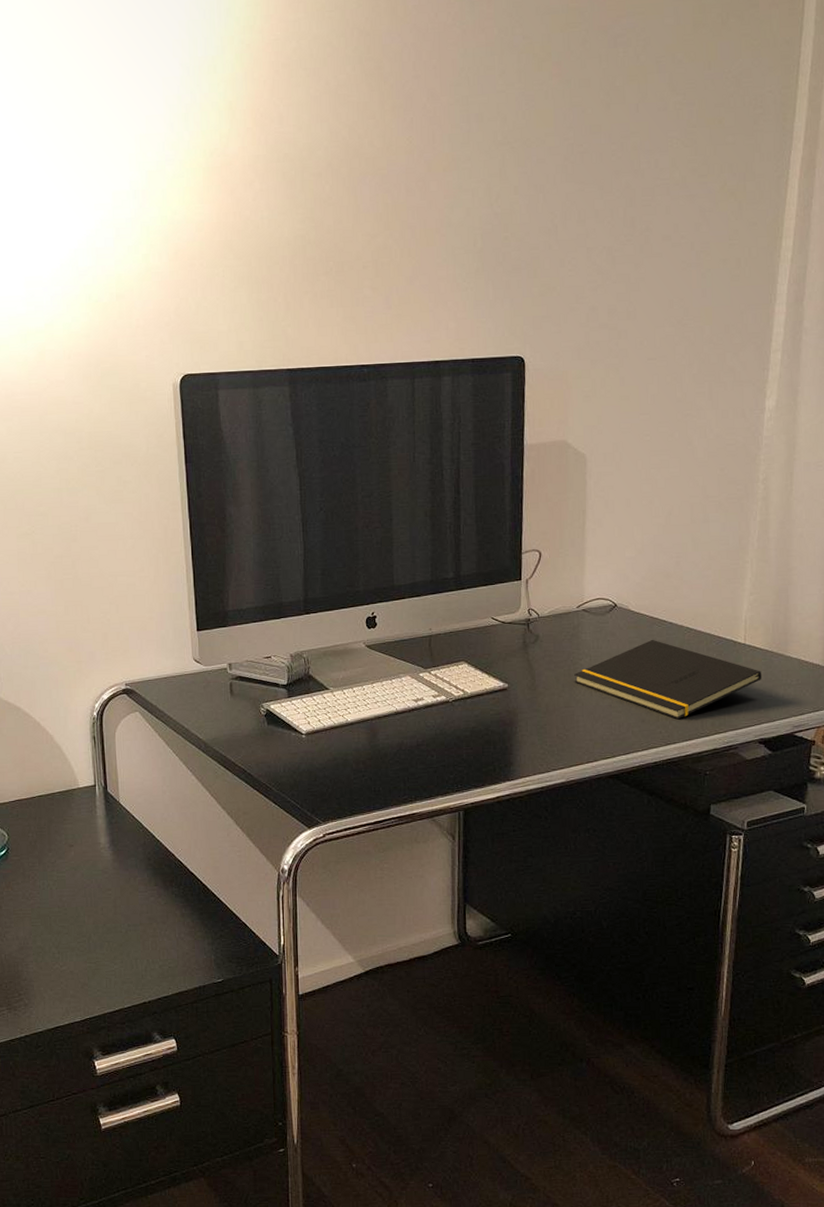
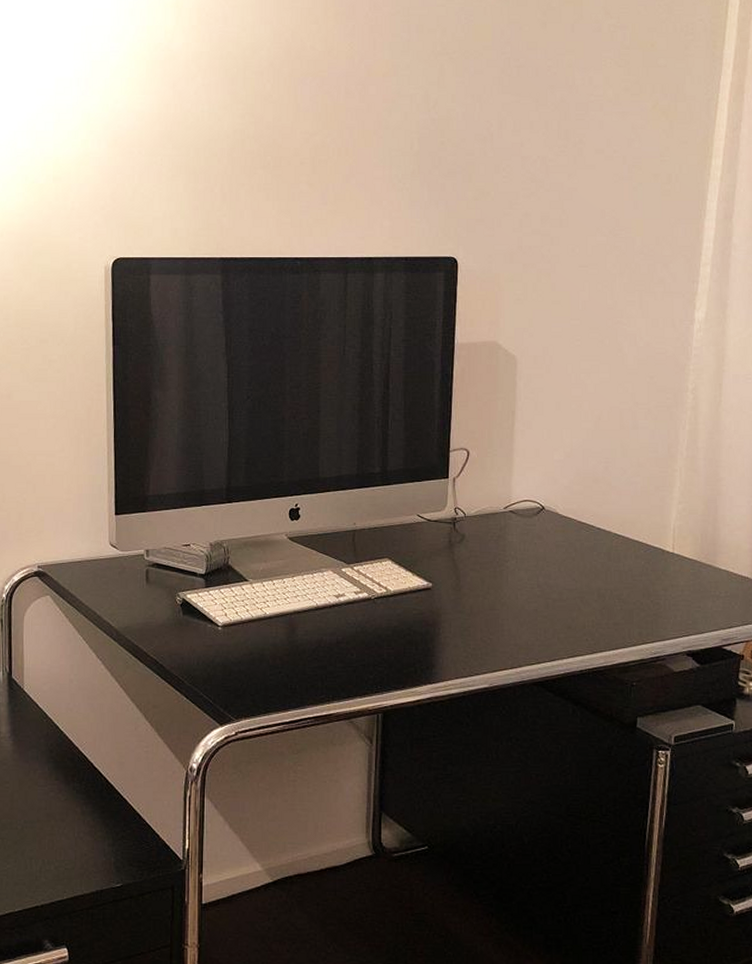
notepad: present [574,639,762,720] -> none [500,544,691,628]

